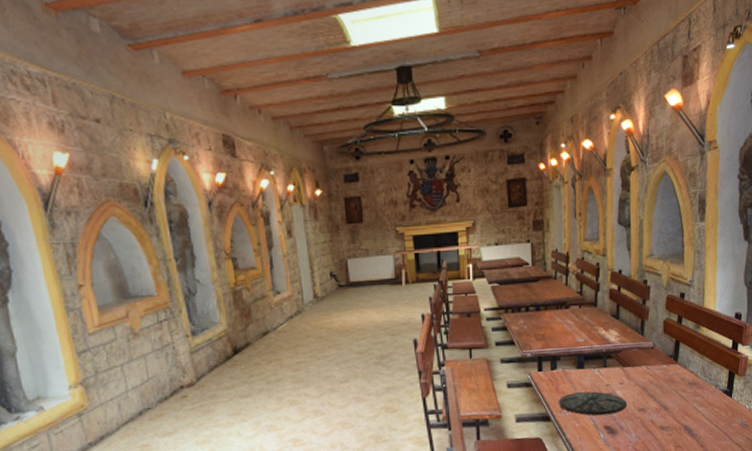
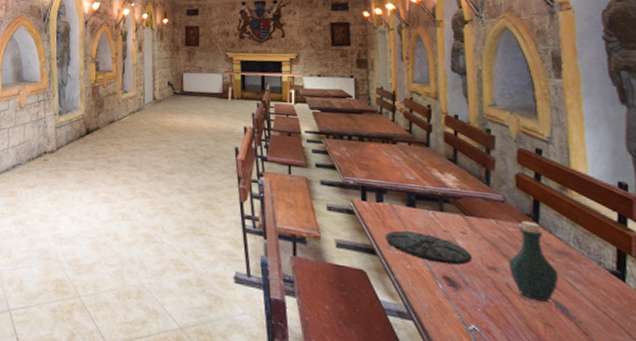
bottle: none [653,361,689,429] -> present [508,220,559,302]

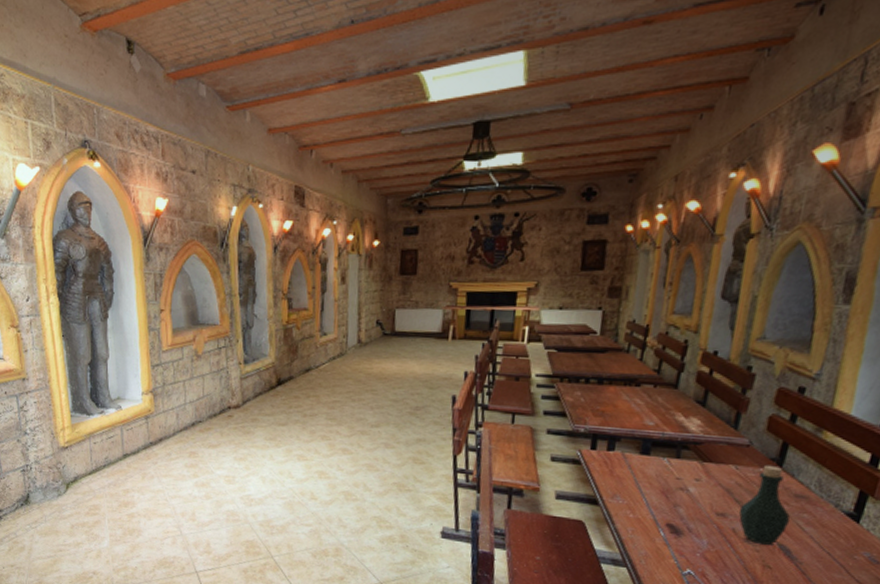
plate: present [385,230,473,265] -> none [610,479,703,513]

